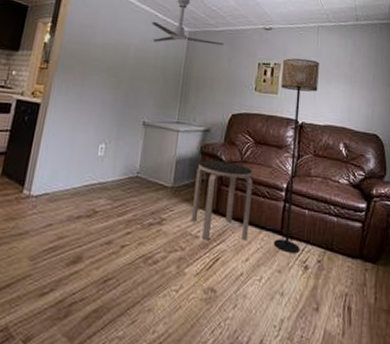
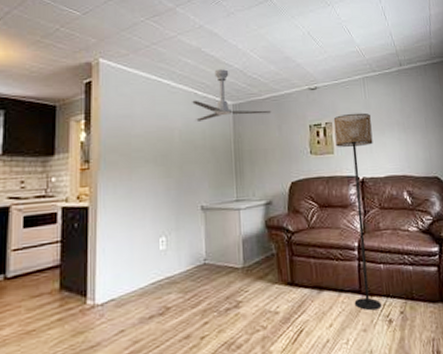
side table: present [190,160,253,241] -> none [265,231,328,314]

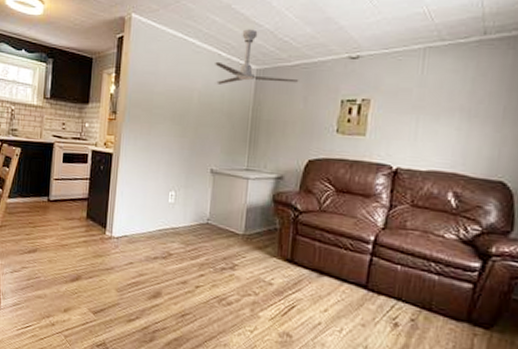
floor lamp: present [333,113,382,311] -> none [356,91,424,310]

